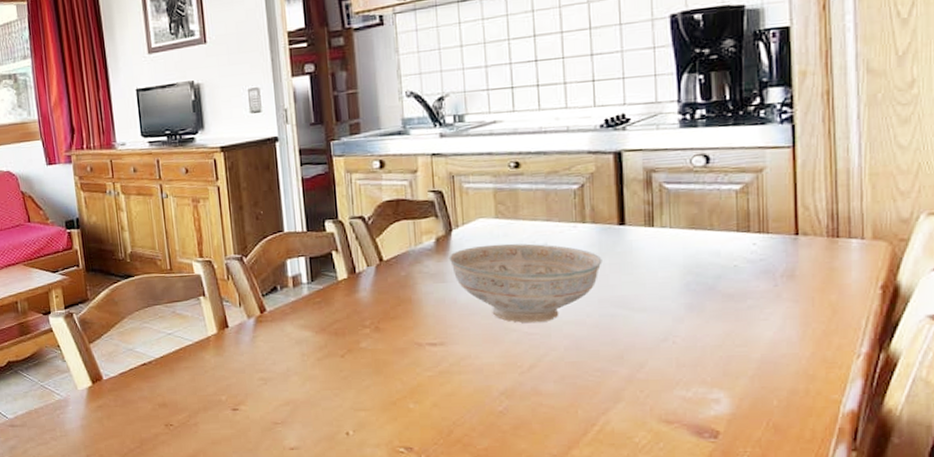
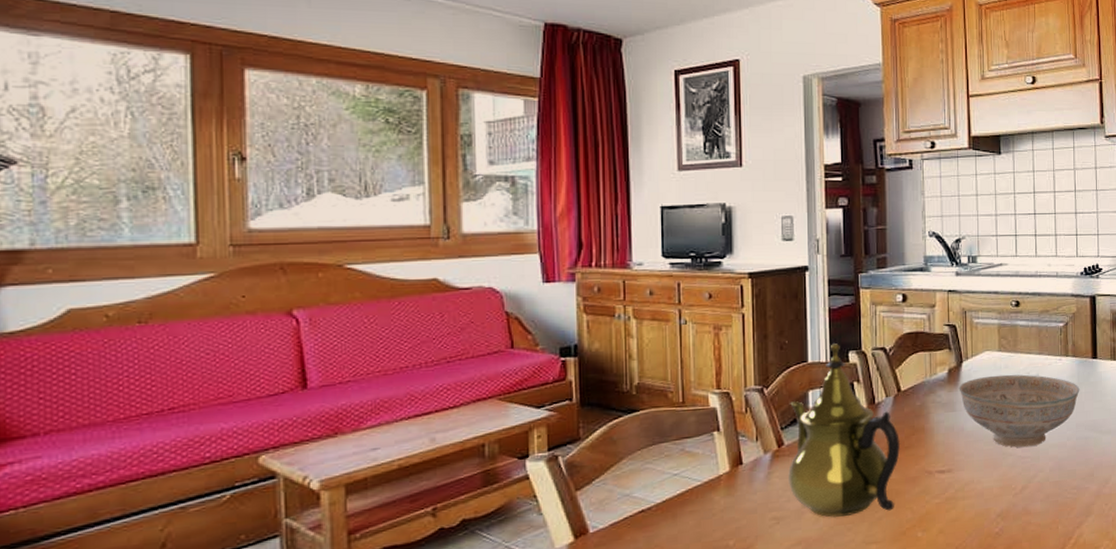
teapot: none [269,213,386,382] -> present [787,343,901,517]

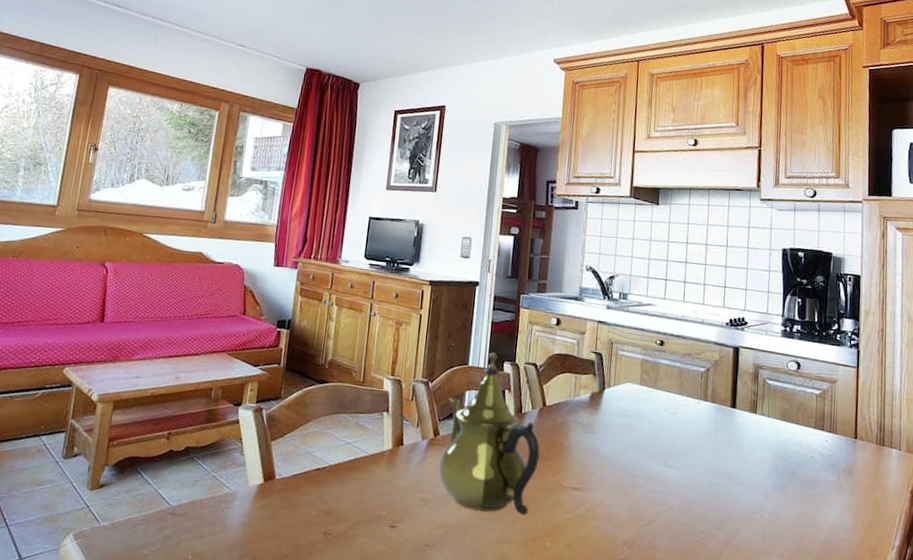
decorative bowl: present [959,374,1080,448] -> none [599,406,716,482]

